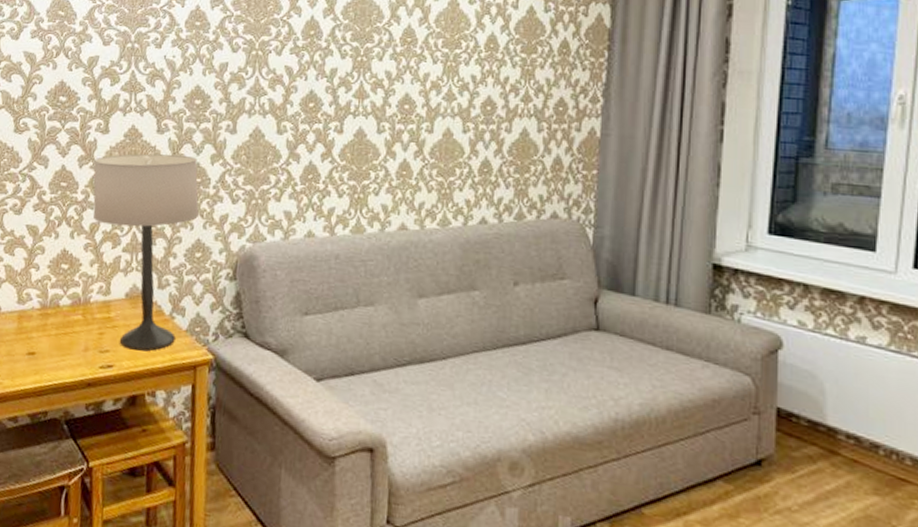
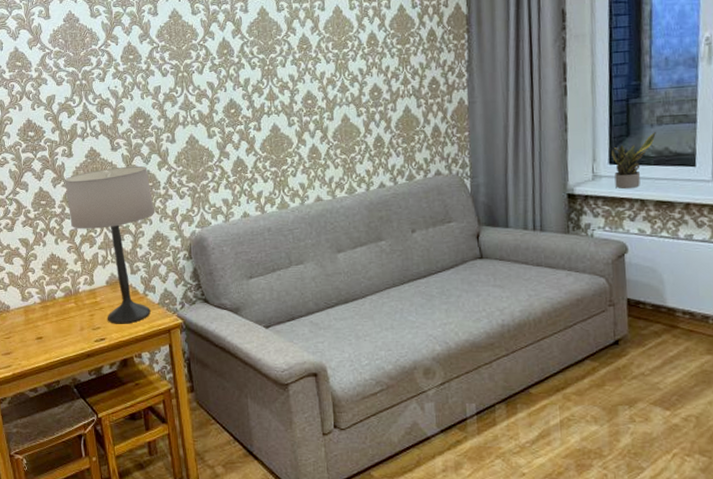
potted plant: none [772,202,829,270] -> present [611,132,656,190]

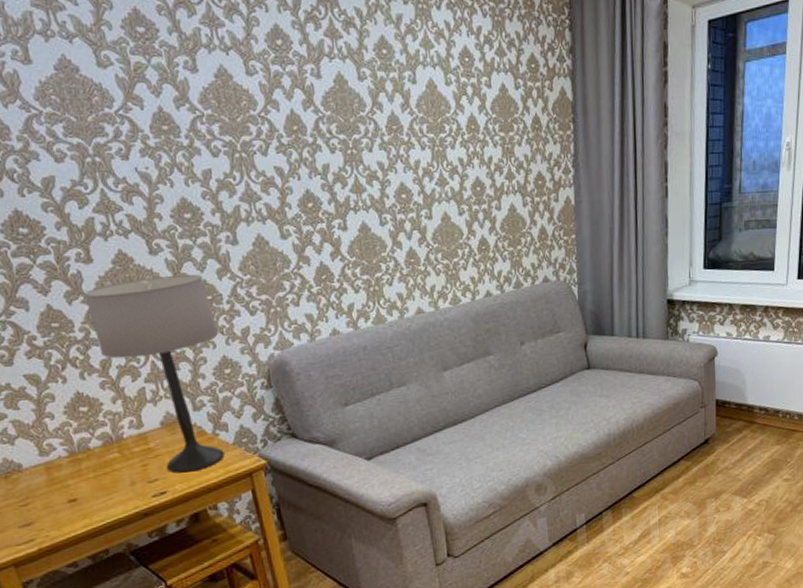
potted plant: present [611,132,656,190] -> none [706,237,743,294]

